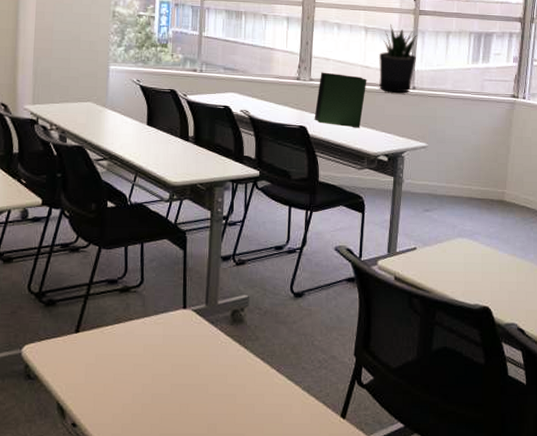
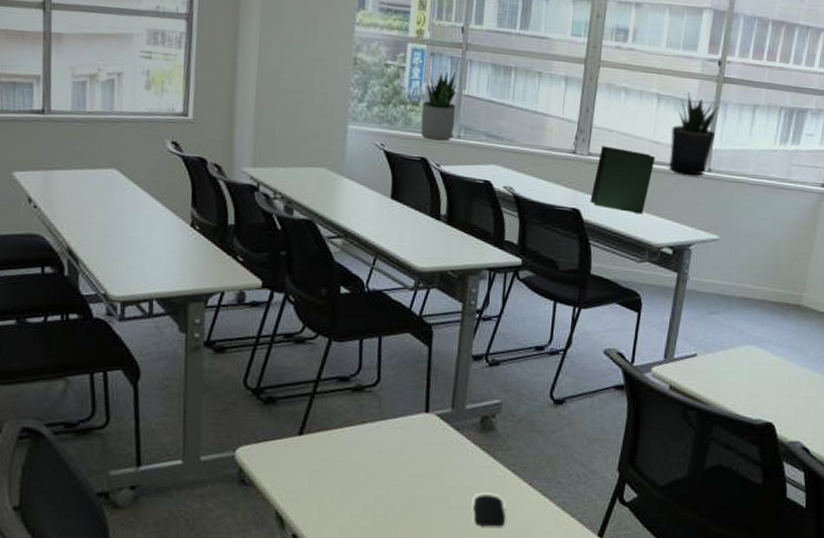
planter: none [169,18,198,75] -> present [420,71,458,141]
computer mouse: none [228,381,257,411] -> present [473,495,505,527]

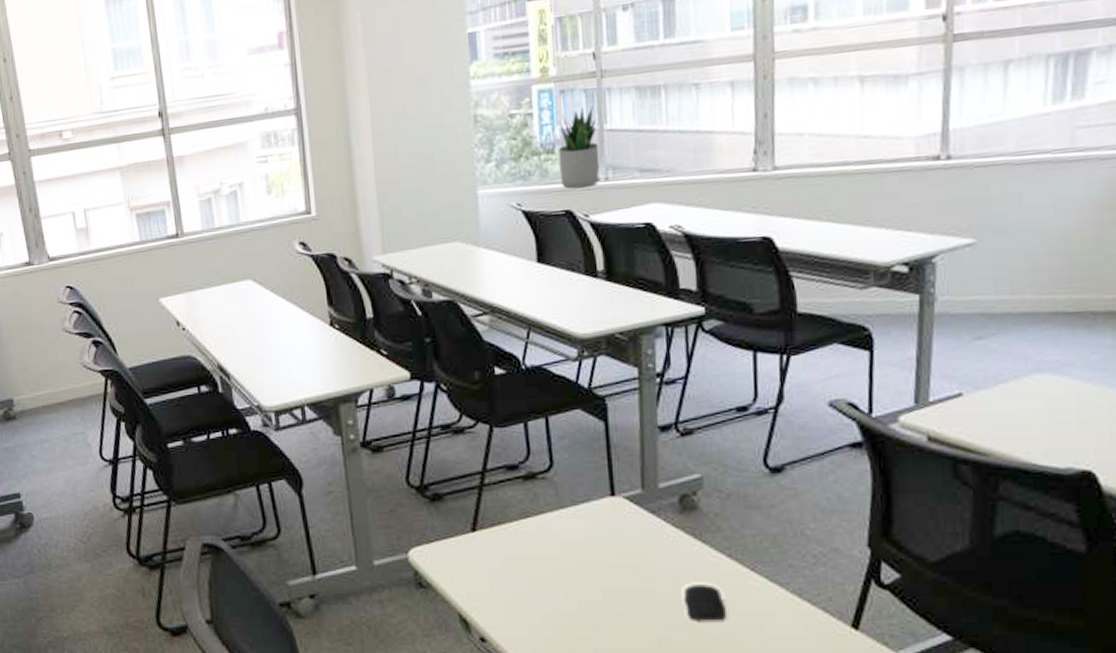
binder: present [590,145,656,215] -> none [784,152,868,230]
planter: present [669,92,720,176] -> none [884,64,953,170]

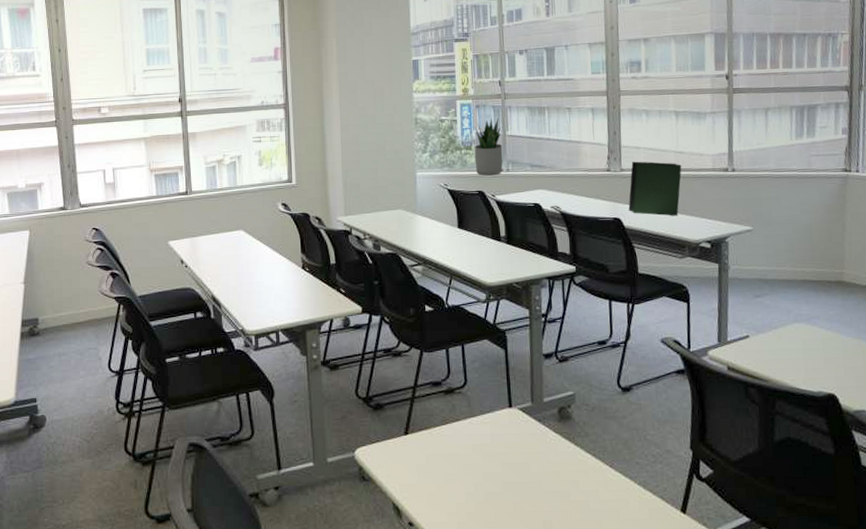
computer mouse: present [683,584,726,621] -> none [561,478,592,508]
binder: none [784,152,868,230] -> present [628,161,682,216]

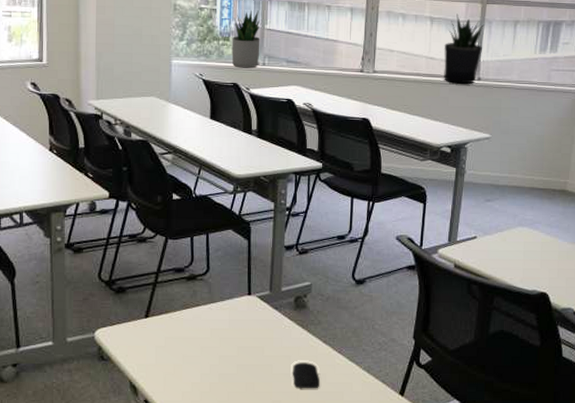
computer mouse: none [561,478,592,508] -> present [292,362,320,389]
binder: present [628,161,682,216] -> none [377,64,432,120]
planter: none [692,105,734,177] -> present [443,13,485,84]

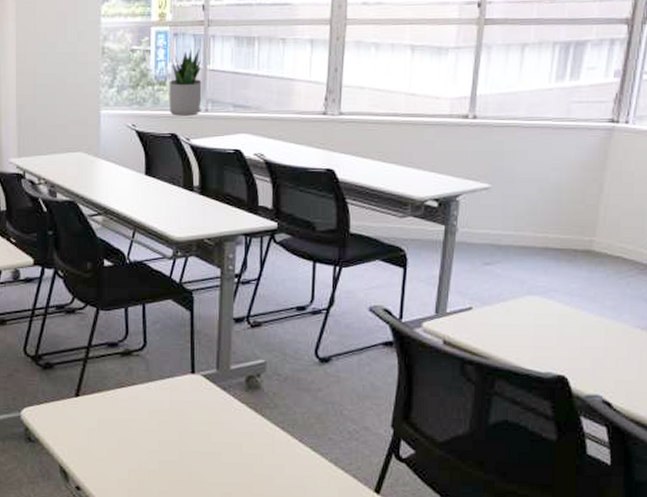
computer mouse: present [292,362,320,389] -> none [243,451,277,482]
planter: present [443,13,485,84] -> none [428,39,482,124]

